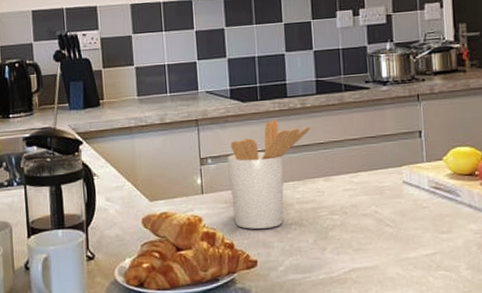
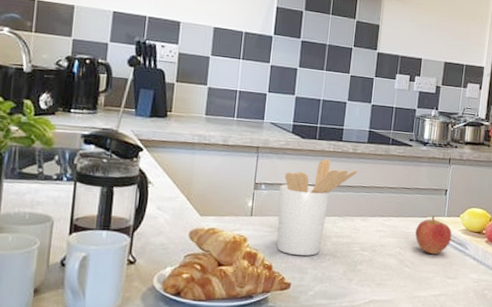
apple: none [391,162,437,208] -> present [415,215,452,254]

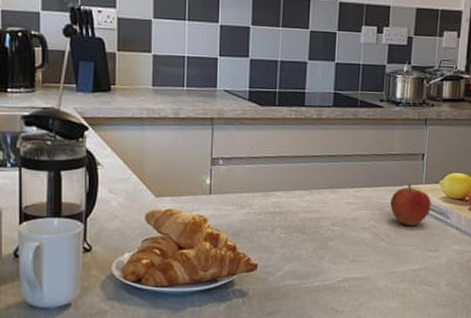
utensil holder: present [276,158,358,256] -> none [238,126,323,234]

